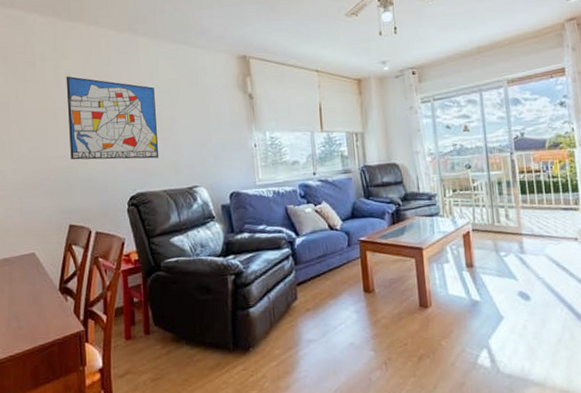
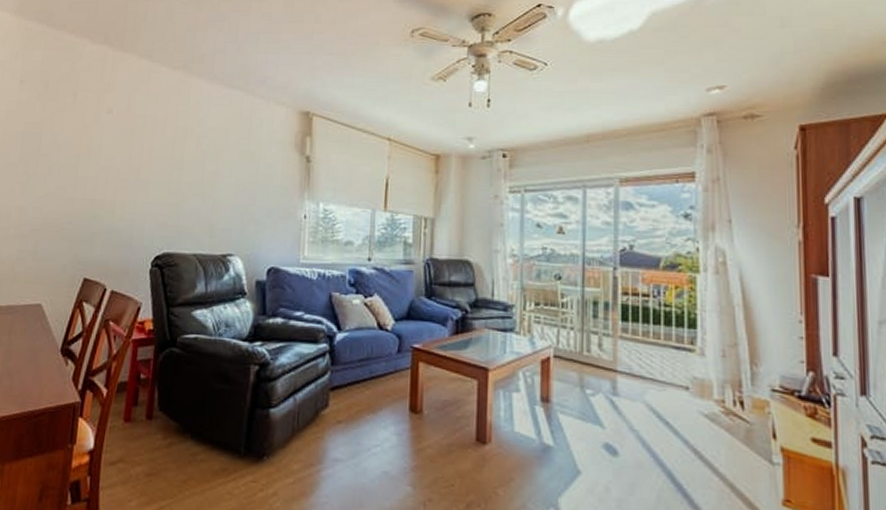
wall art: present [66,76,159,160] -> none [97,111,201,216]

